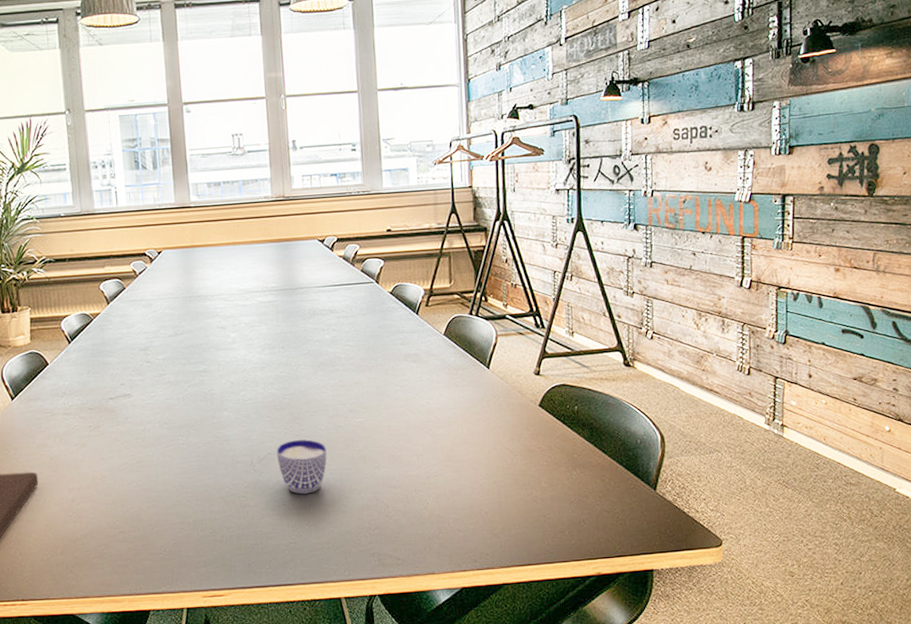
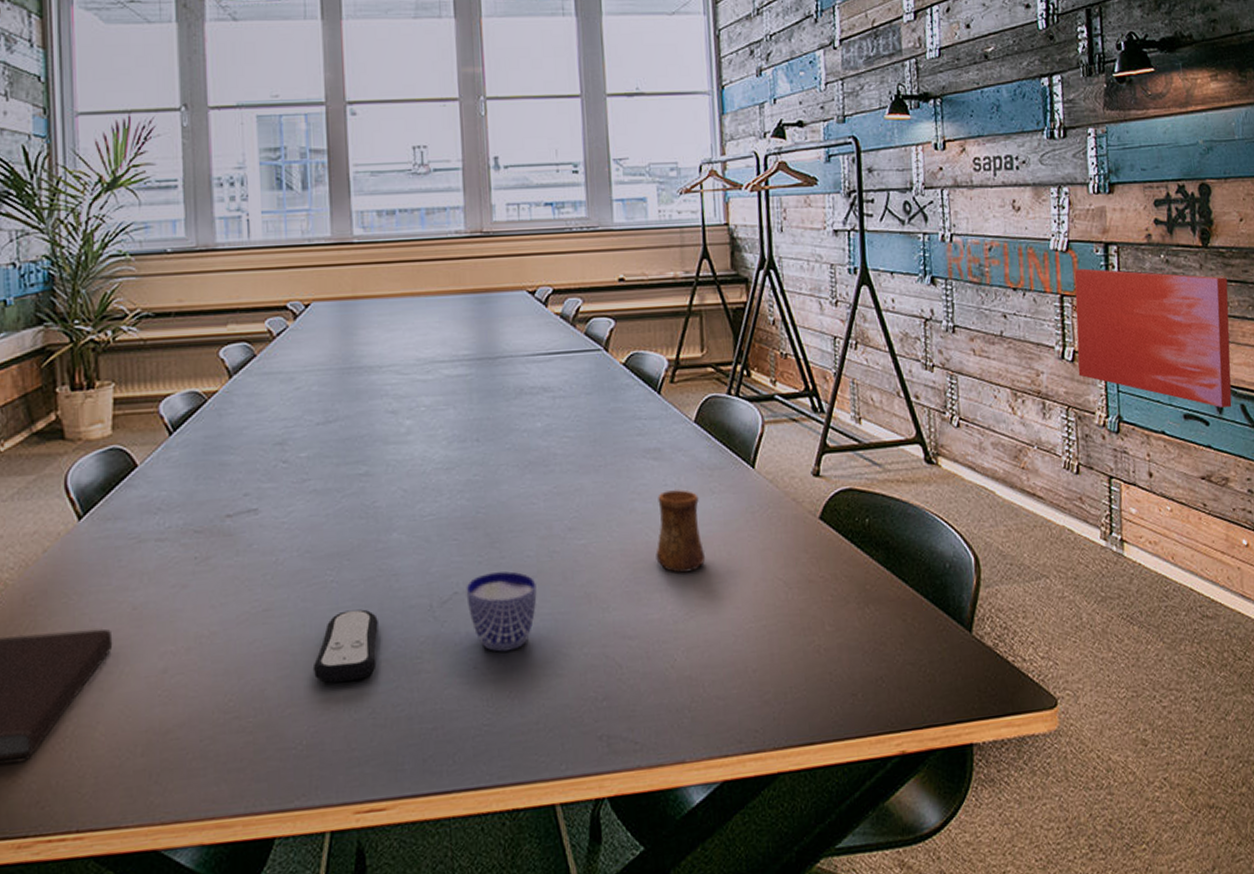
remote control: none [171,463,216,511] -> present [312,609,378,683]
cup: none [414,383,451,443] -> present [656,489,706,573]
wall art: none [753,215,889,325] -> present [1074,268,1232,409]

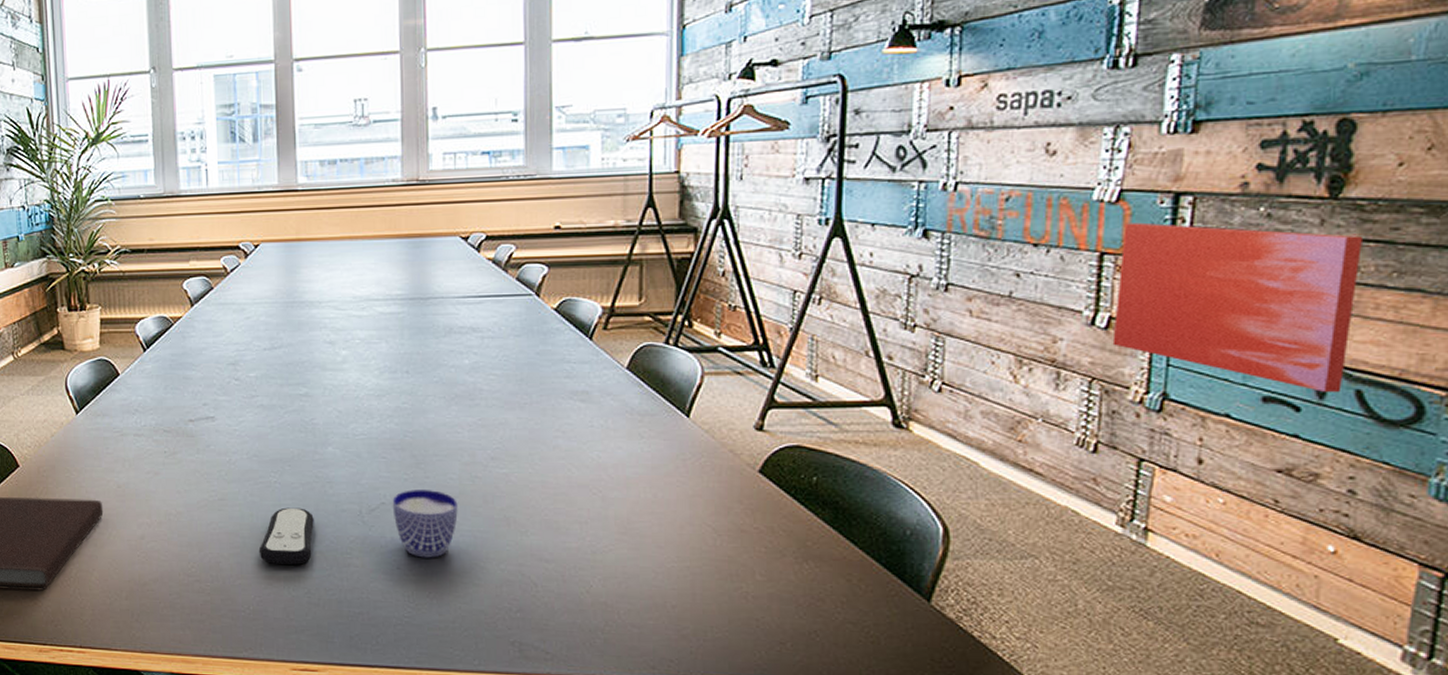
cup: present [656,489,706,573] -> none [577,430,630,509]

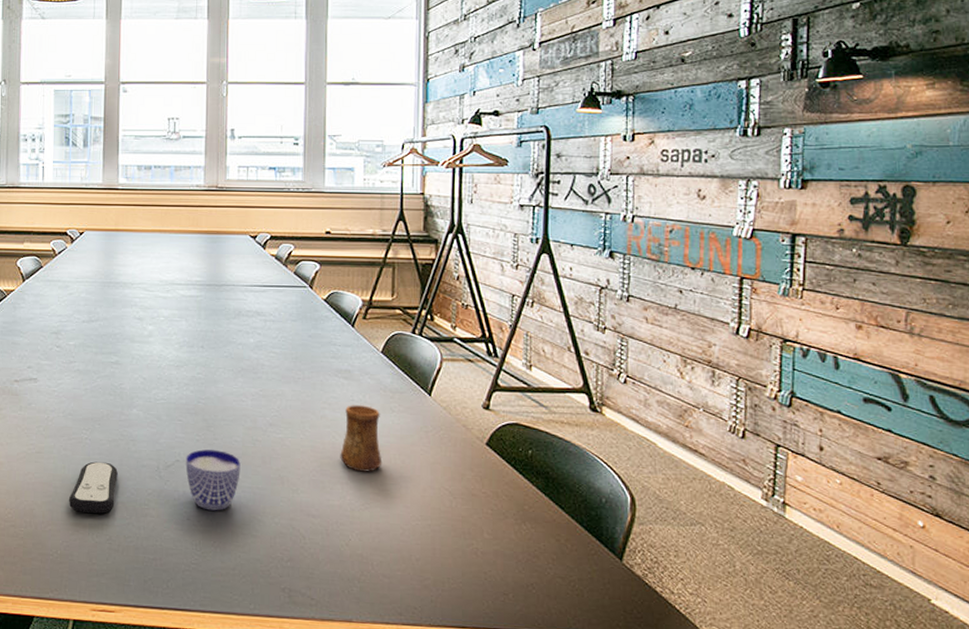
cup: none [577,430,630,509] -> present [340,404,382,472]
wall art: present [1112,222,1362,393] -> none [752,255,926,398]

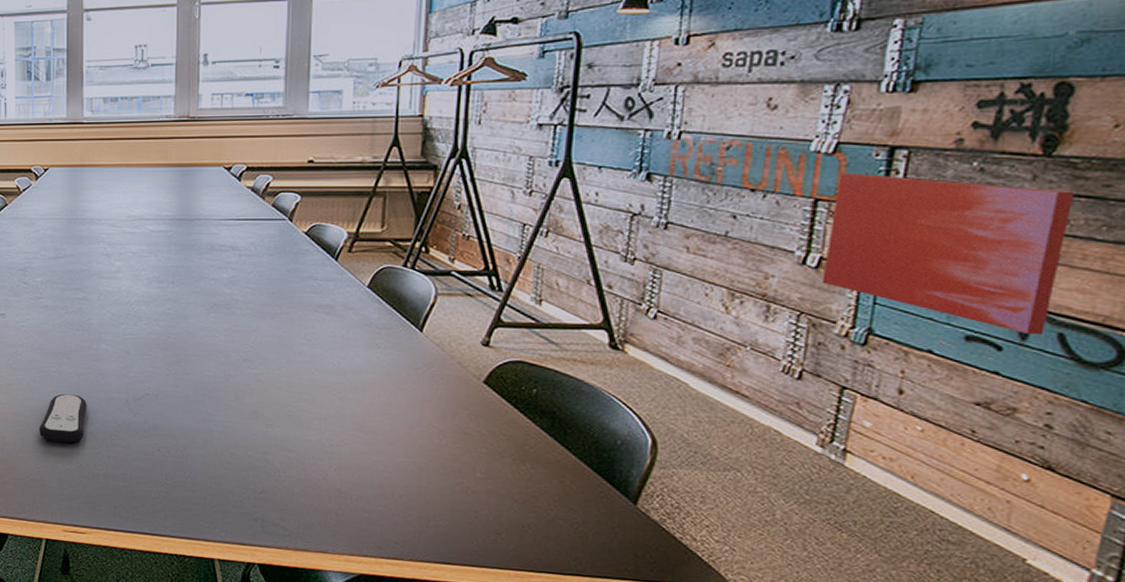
cup: present [185,449,241,511] -> none [155,383,212,443]
cup: present [340,404,382,472] -> none [319,340,365,409]
wall art: none [752,255,926,398] -> present [822,173,1073,336]

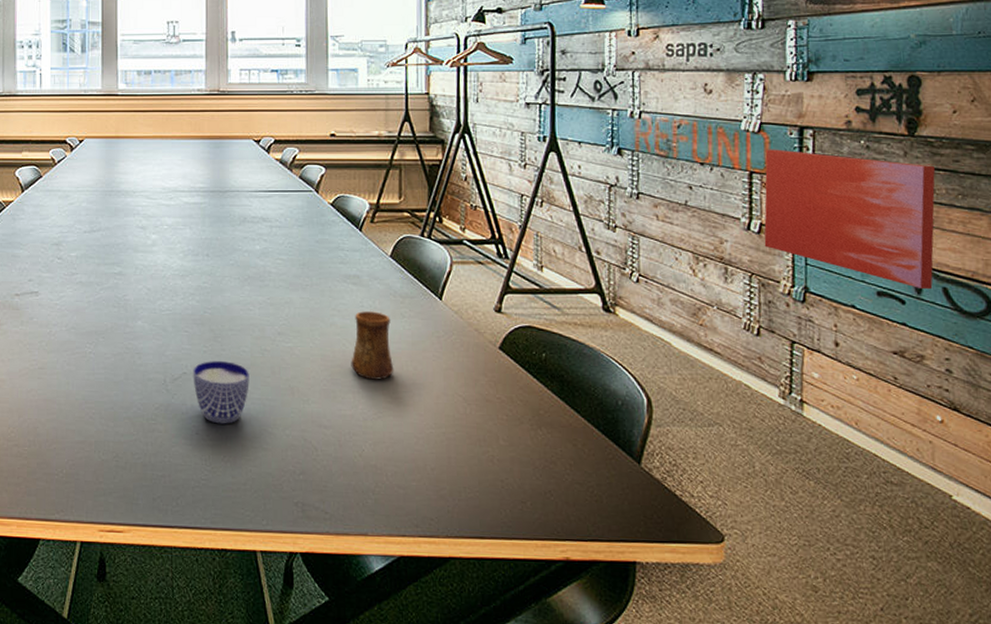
remote control: present [38,394,87,443] -> none [73,376,123,430]
cup: none [155,383,212,443] -> present [193,361,250,424]
cup: none [319,340,365,409] -> present [351,310,394,380]

